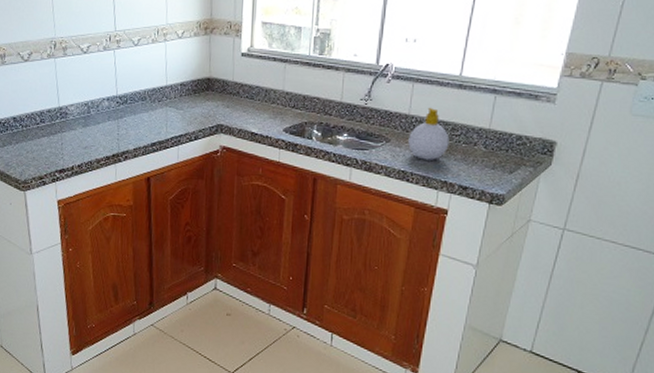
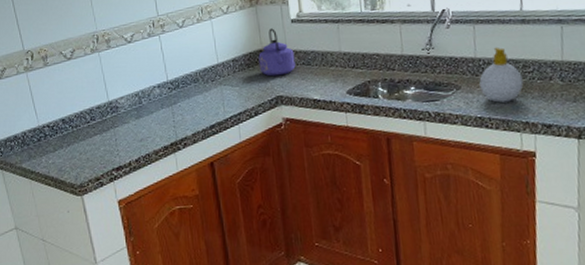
kettle: none [205,59,240,106] -> present [258,28,296,77]

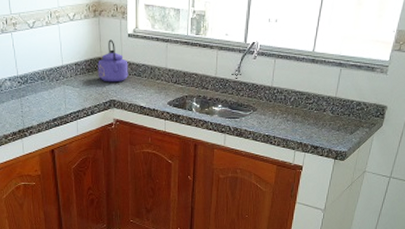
soap bottle: present [479,46,524,103] -> none [271,79,304,125]

